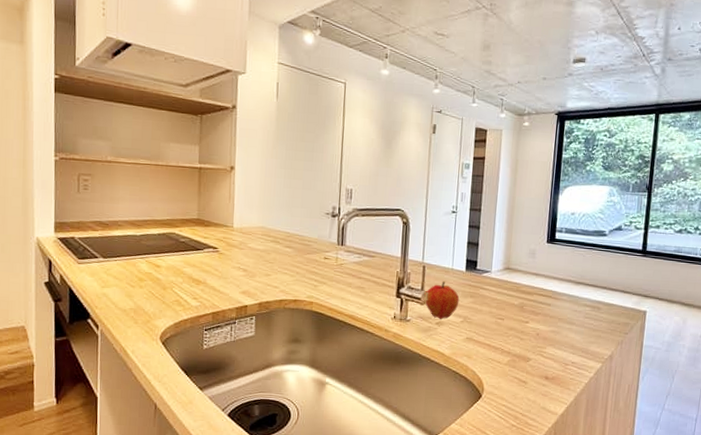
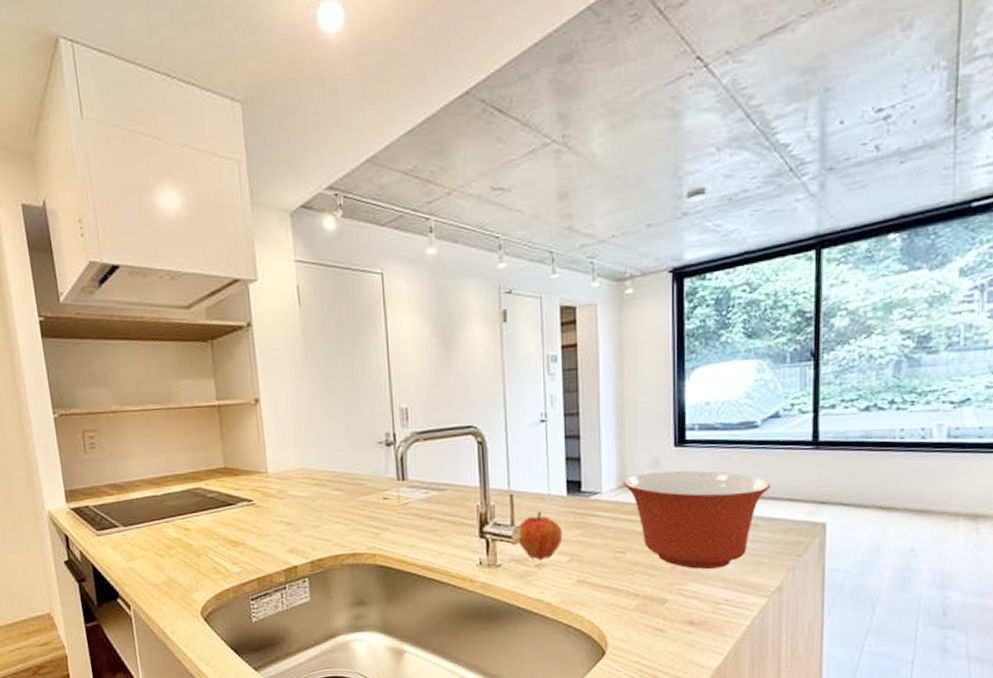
mixing bowl: none [507,260,612,338] -> present [622,470,772,569]

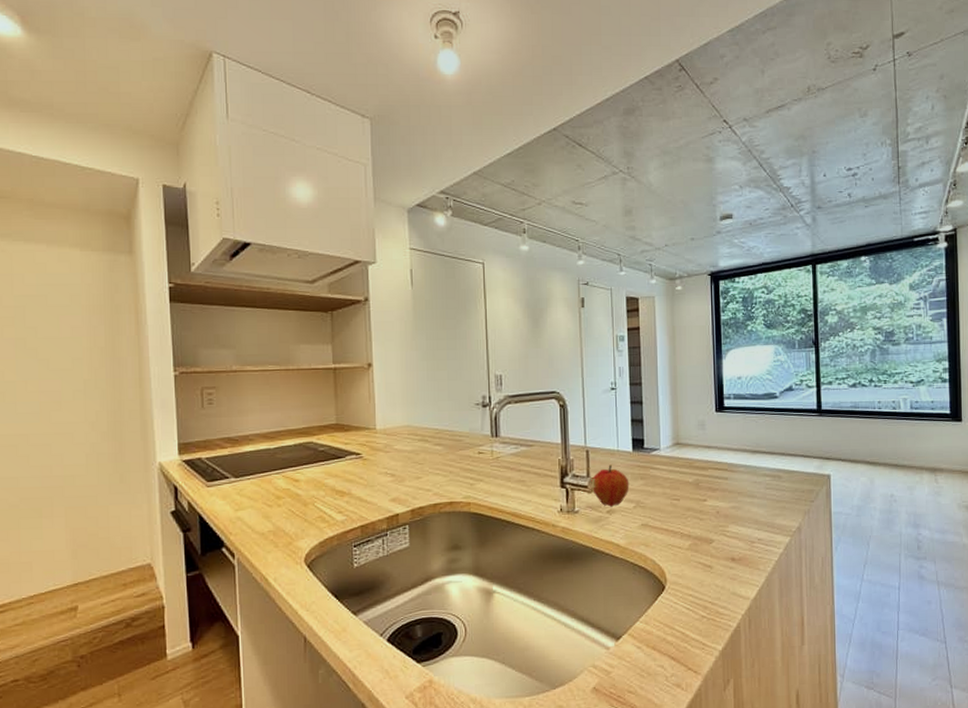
mixing bowl: present [622,470,772,569] -> none [676,431,789,513]

